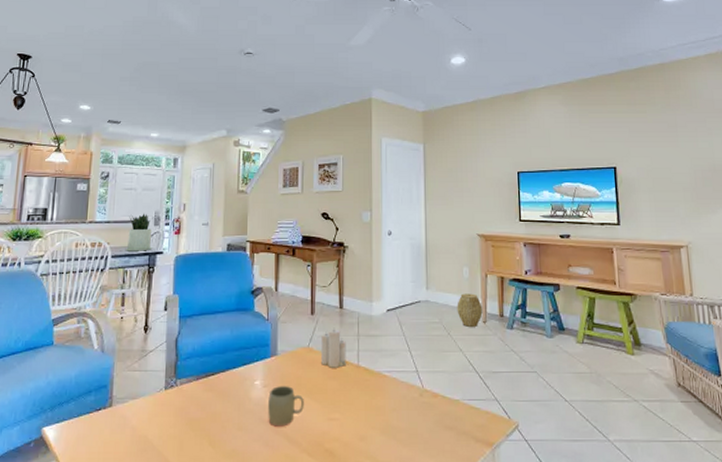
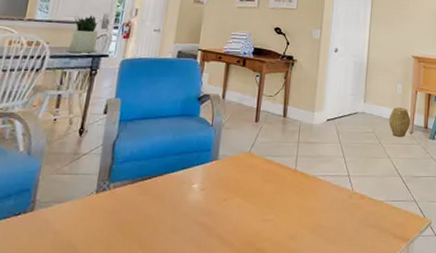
mug: present [268,386,304,427] -> none [202,189,240,228]
candle: present [321,327,347,368] -> none [260,134,286,172]

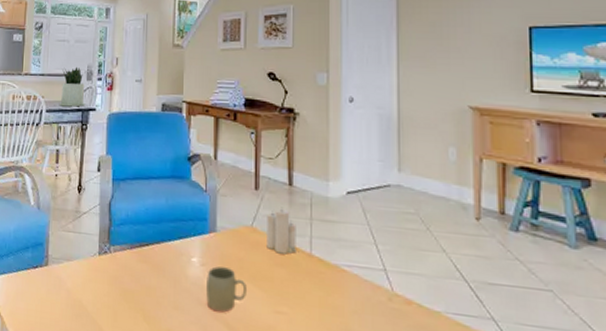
mug: none [202,189,240,228] -> present [206,266,247,313]
candle: none [260,134,286,172] -> present [267,207,298,254]
woven basket: present [388,107,411,137] -> none [439,180,475,224]

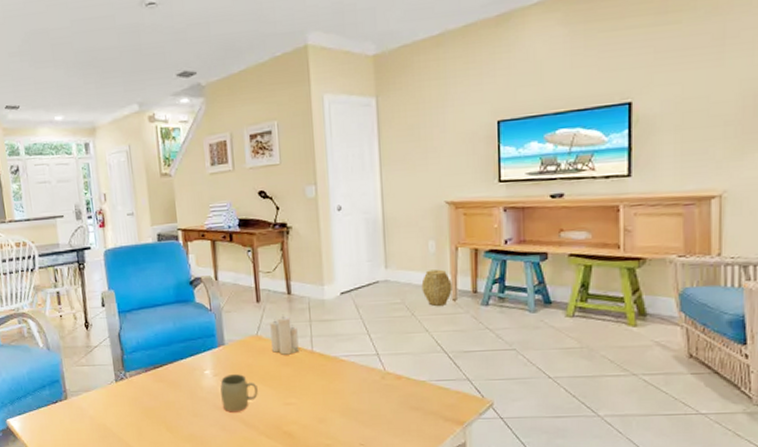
planter: present [59,66,86,107] -> none [48,207,80,249]
woven basket: none [439,180,475,224] -> present [421,269,452,306]

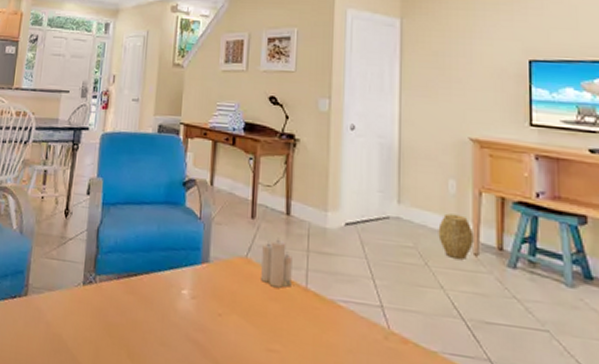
mug: present [220,374,258,413] -> none [195,299,238,350]

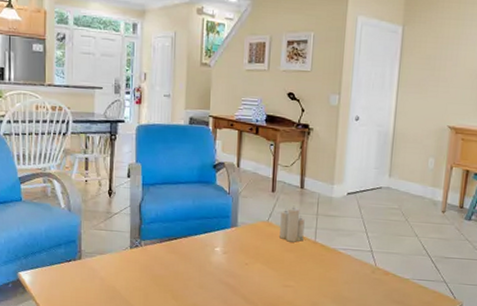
woven basket: present [438,213,474,259] -> none [417,183,444,215]

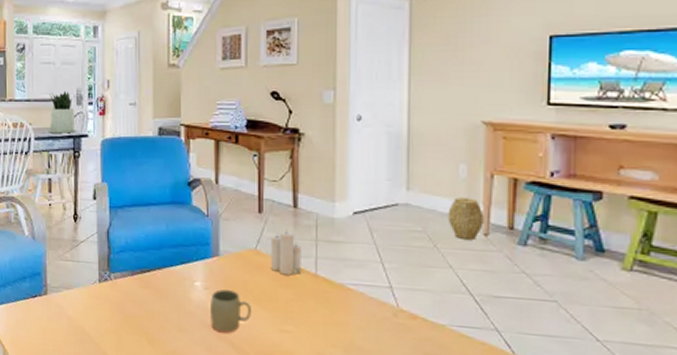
planter: none [86,79,114,119] -> present [48,90,77,134]
mug: none [227,254,261,289] -> present [210,289,251,333]
woven basket: none [417,183,444,215] -> present [448,197,484,240]

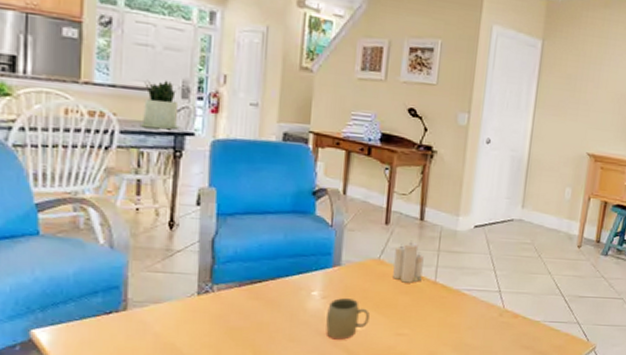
woven basket: present [448,197,484,240] -> none [551,215,580,251]

